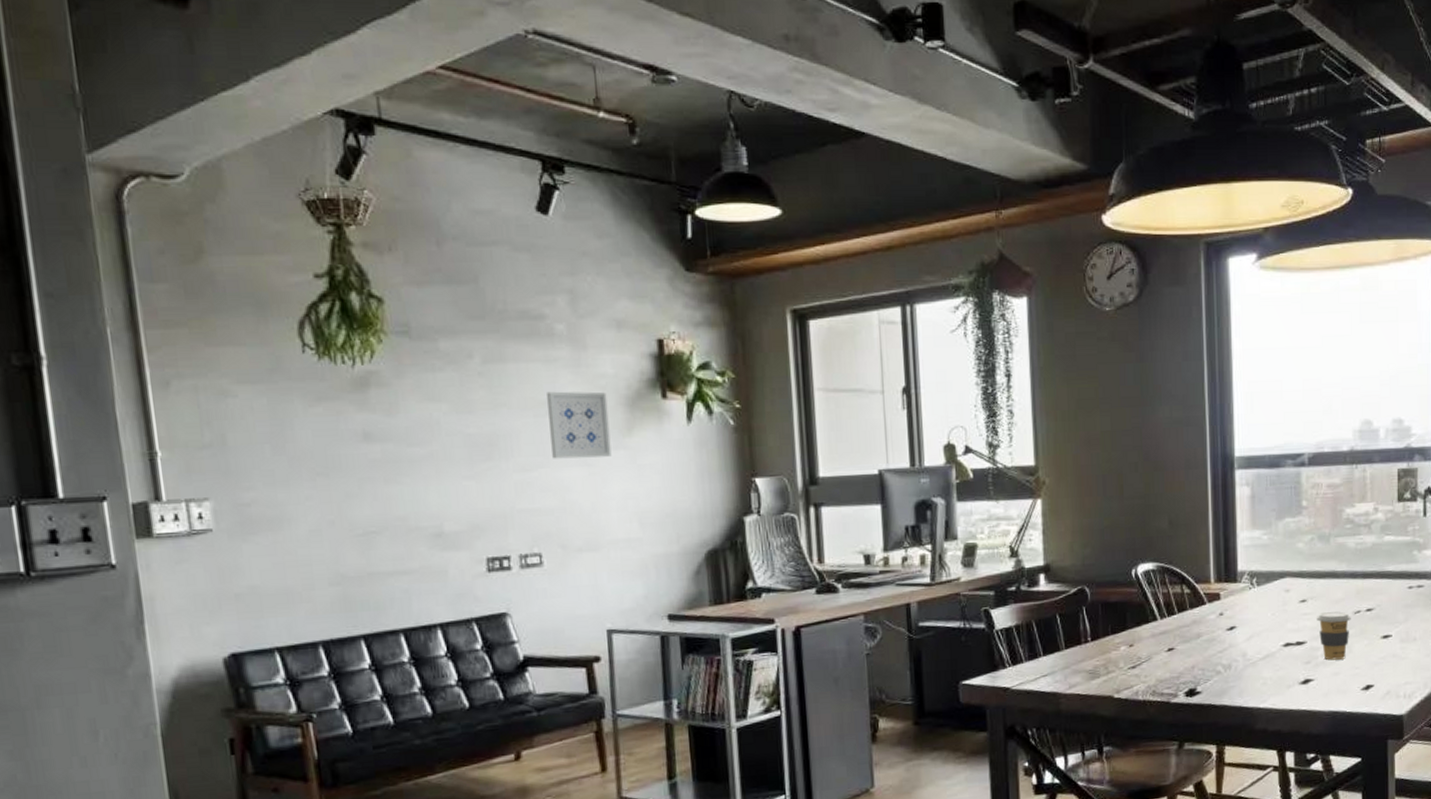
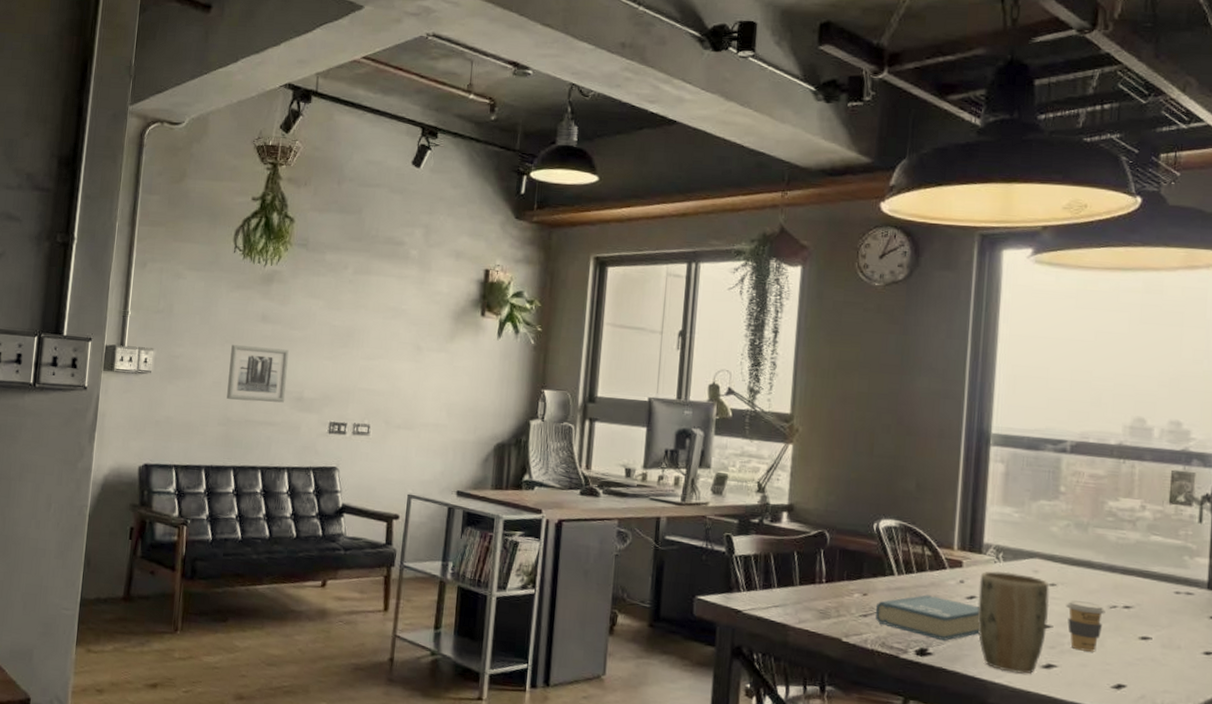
wall art: none [326,474,418,551] -> present [227,345,289,403]
wall art: present [547,391,612,459] -> none [391,300,440,357]
book: none [1142,634,1242,677] -> present [874,594,980,641]
plant pot: none [1237,595,1303,696] -> present [977,571,1050,674]

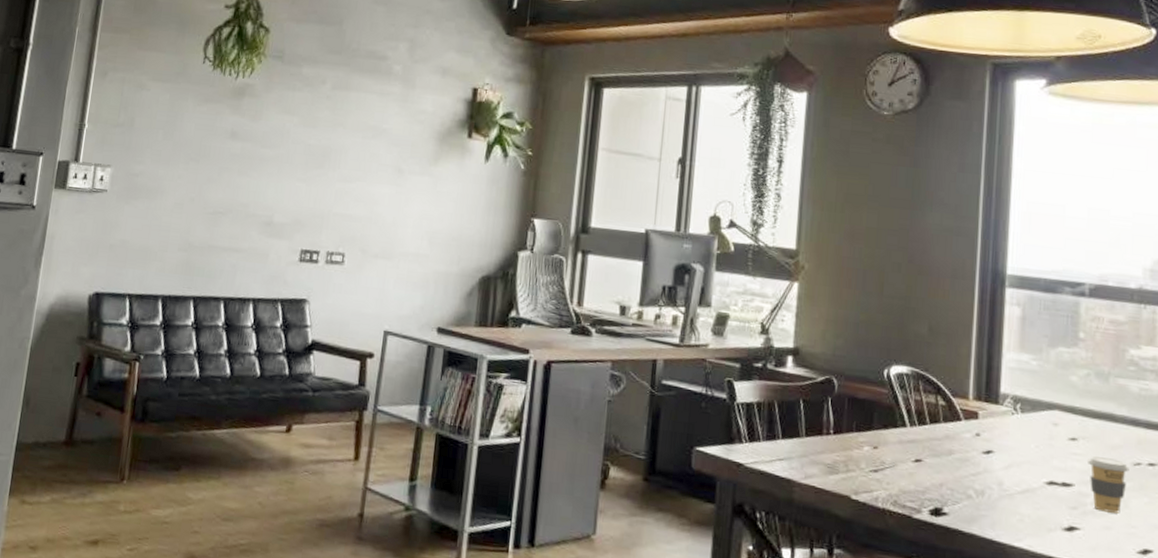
wall art: present [227,345,289,403] -> none [189,163,259,228]
book: present [874,594,980,641] -> none [886,448,998,499]
plant pot: present [977,571,1050,674] -> none [994,423,1071,537]

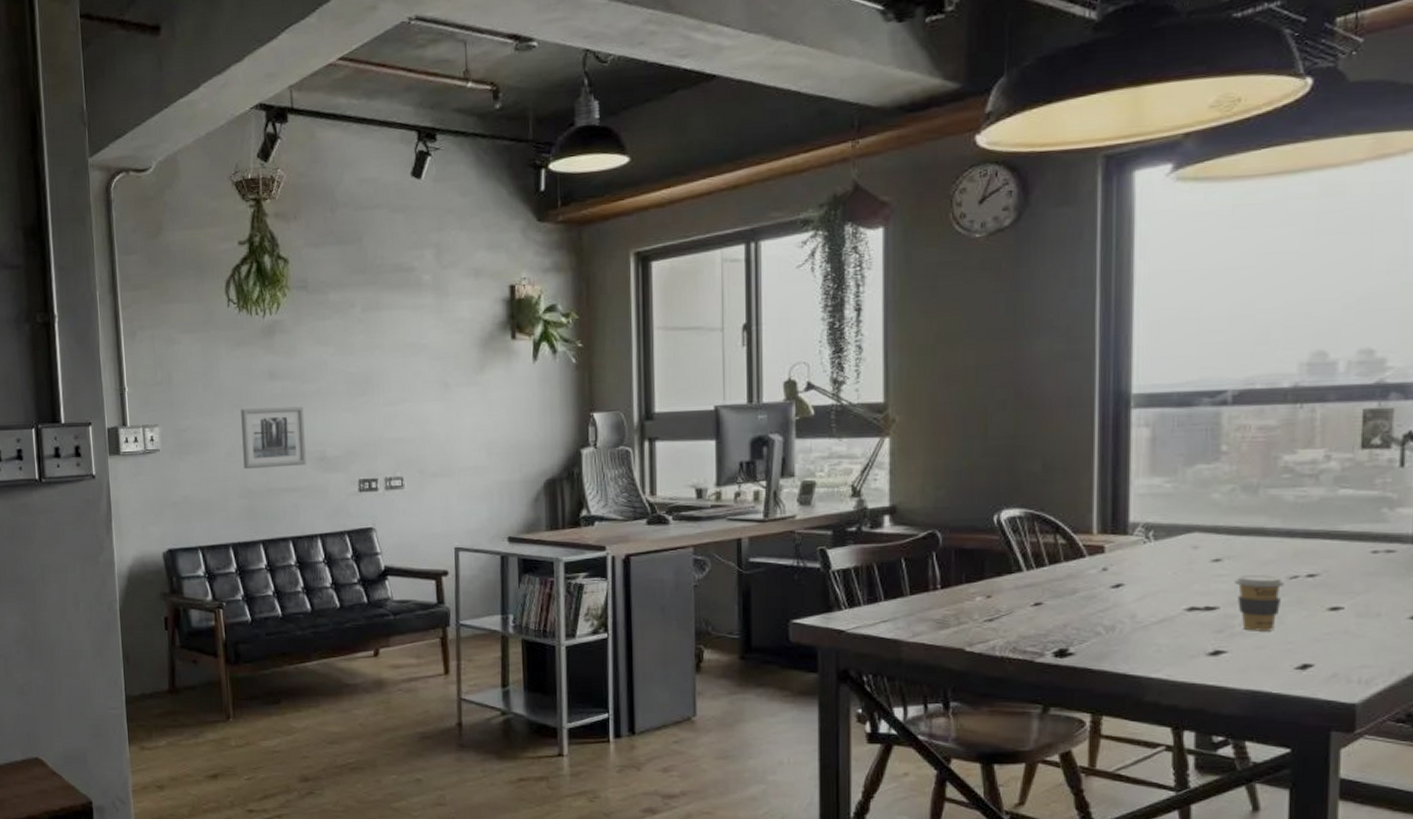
wall art: none [189,163,259,228] -> present [241,406,306,470]

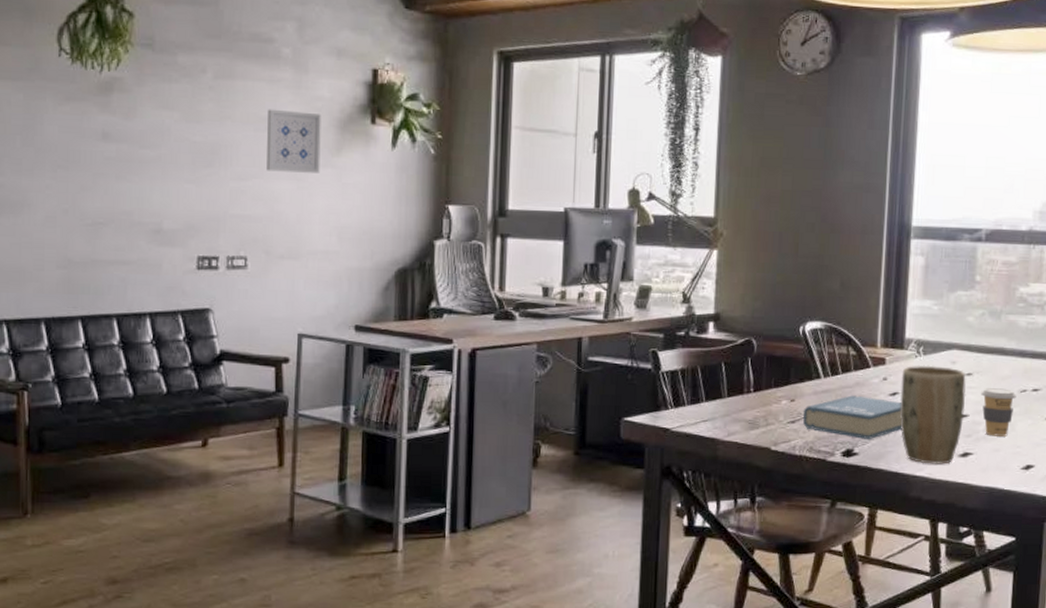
wall art: present [241,406,306,470] -> none [65,170,140,237]
wall art: none [413,334,465,394] -> present [267,109,321,173]
book: none [1002,589,1130,637] -> present [802,395,902,439]
plant pot: none [1126,551,1214,665] -> present [900,365,966,464]

